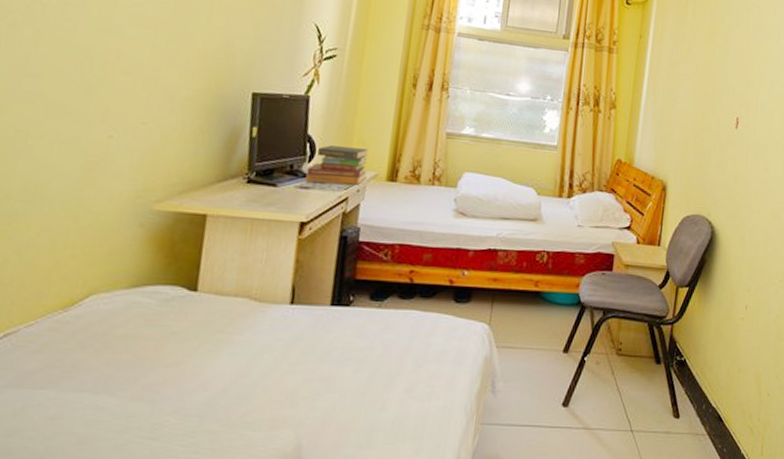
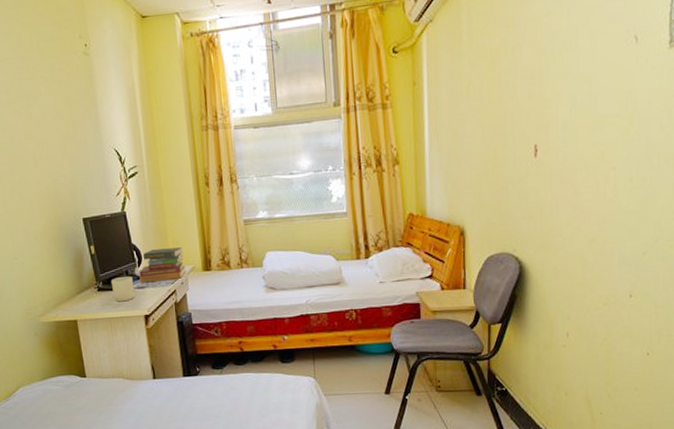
mug: none [265,170,298,202] -> present [110,275,135,302]

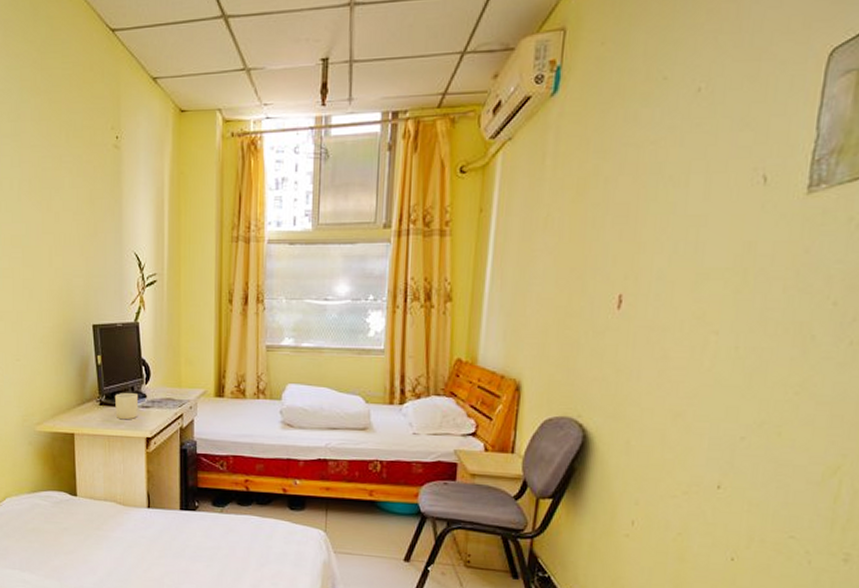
books: present [139,247,186,283] -> none [145,367,196,402]

